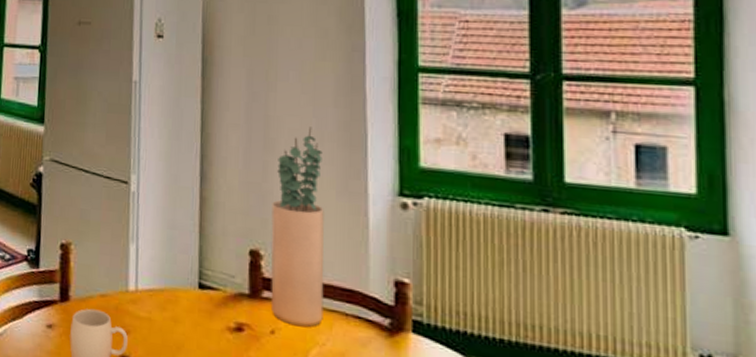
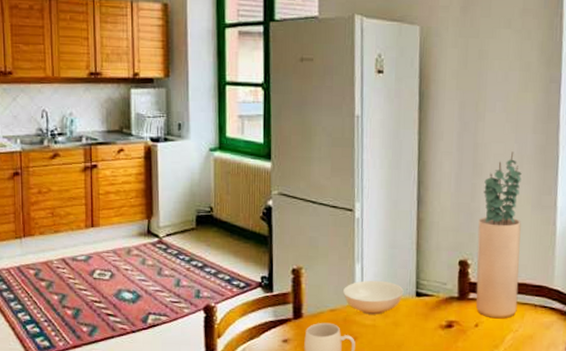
bowl: none [116,264,185,307] -> present [343,280,404,315]

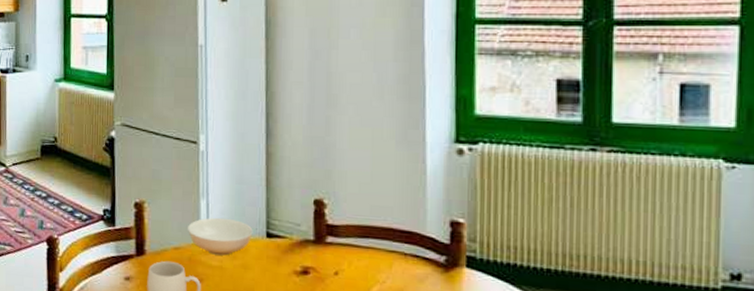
vase: present [475,151,522,319] -> none [334,81,385,268]

